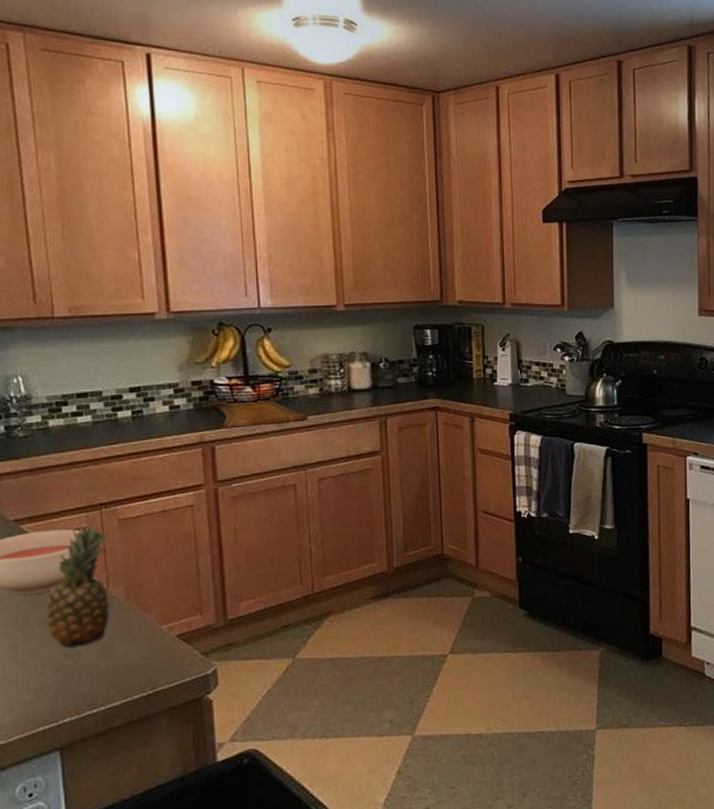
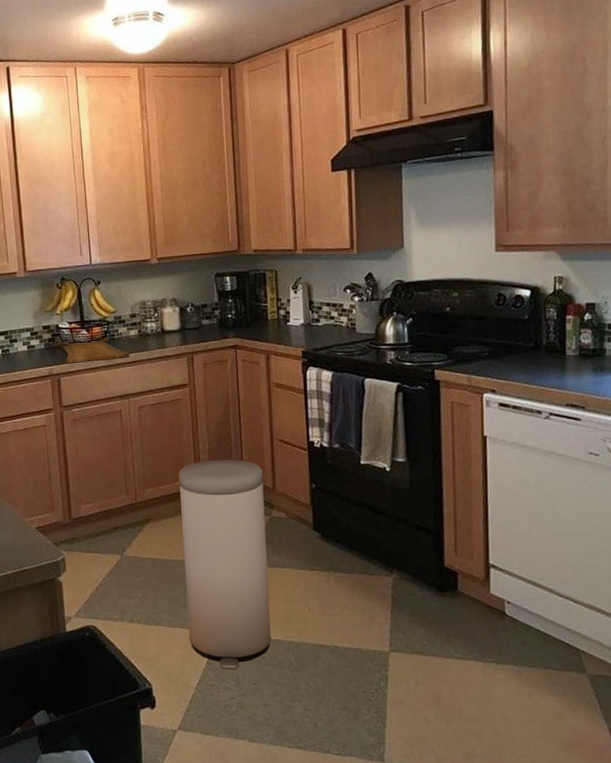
pedal bin: none [366,535,472,777] -> present [178,459,271,669]

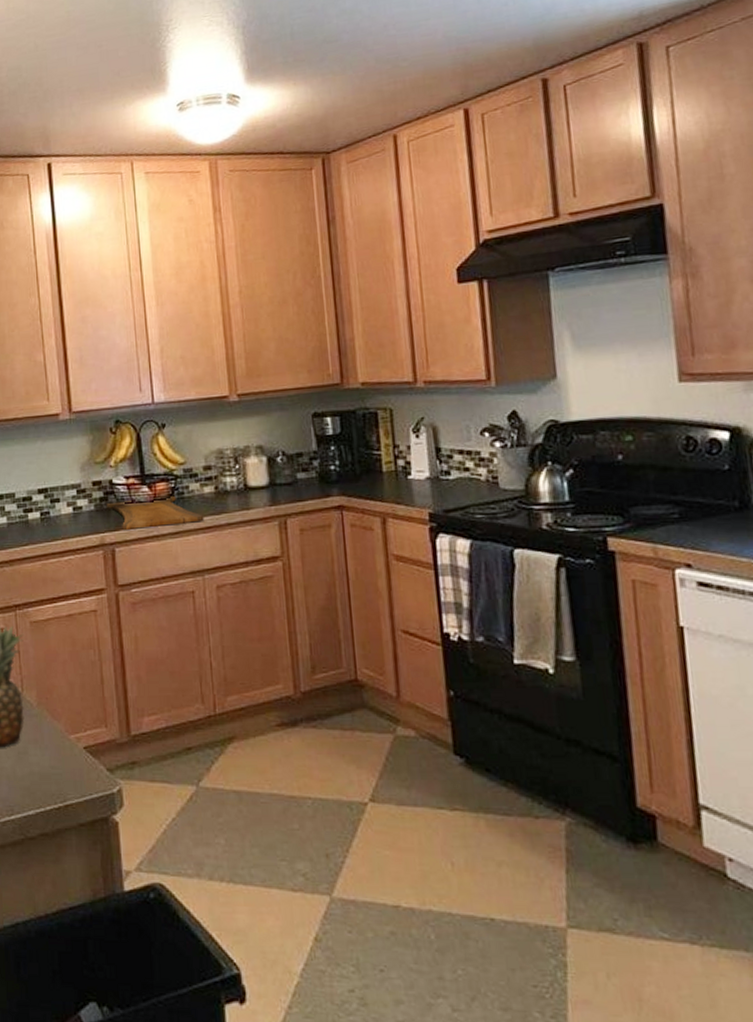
pedal bin: present [178,459,271,669] -> none [270,656,403,949]

